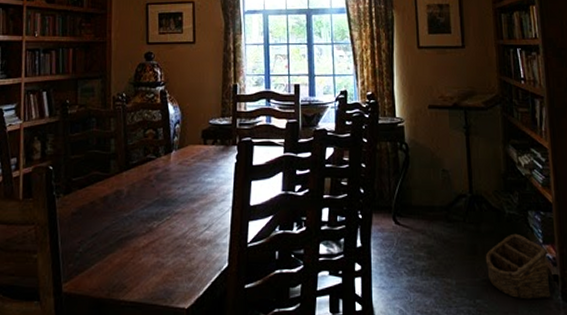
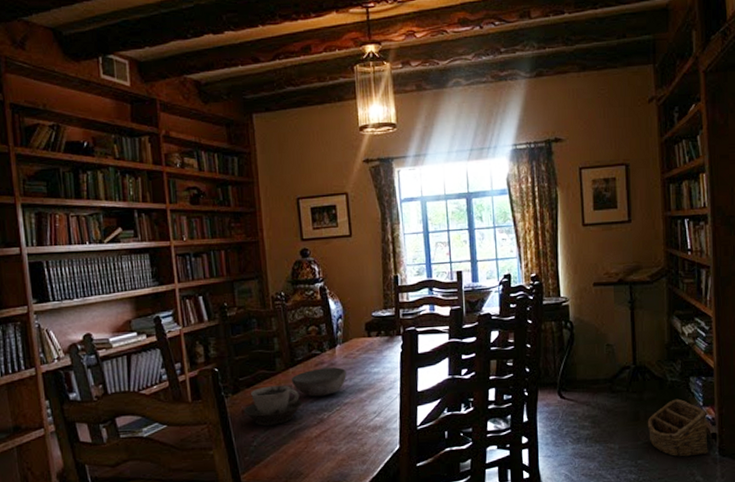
cup: none [72,188,133,231] -> present [243,385,303,426]
bowl: none [125,174,180,204] -> present [292,367,346,397]

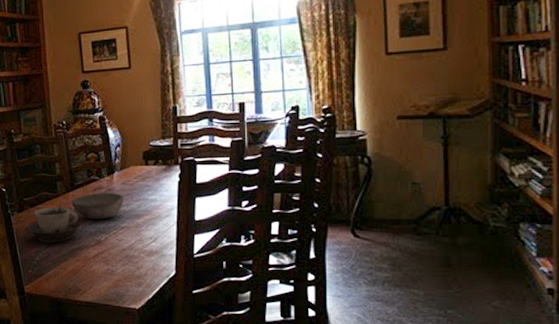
basket: present [647,398,708,457] -> none [461,246,543,312]

